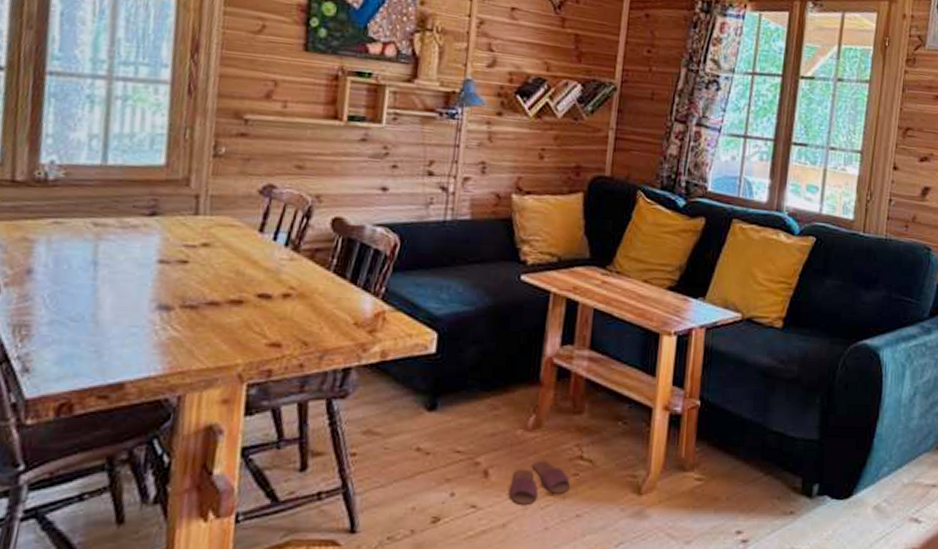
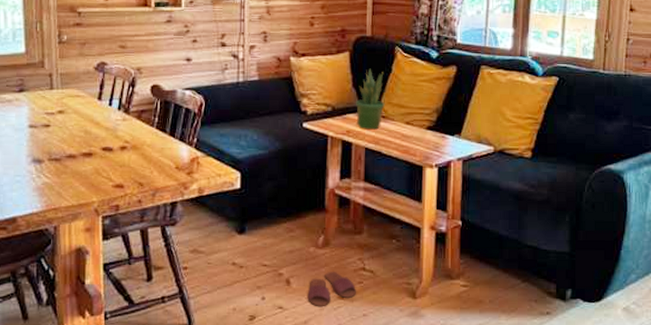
planter: none [585,214,622,288] -> present [355,68,385,130]

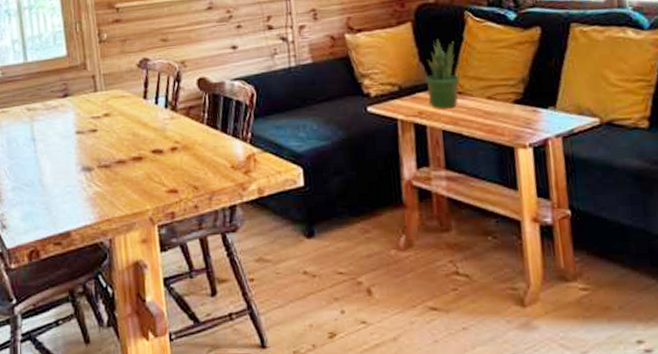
slippers: present [307,272,356,306] -> none [393,278,451,319]

